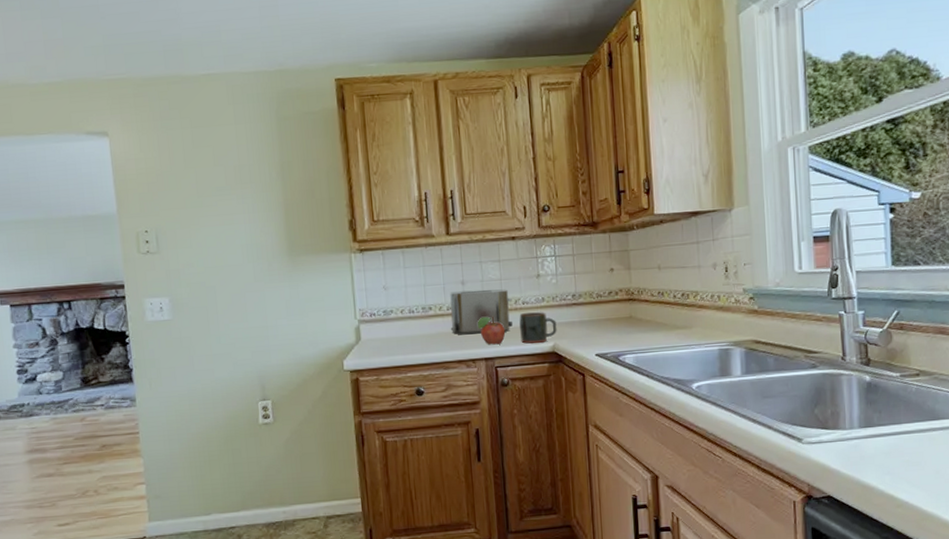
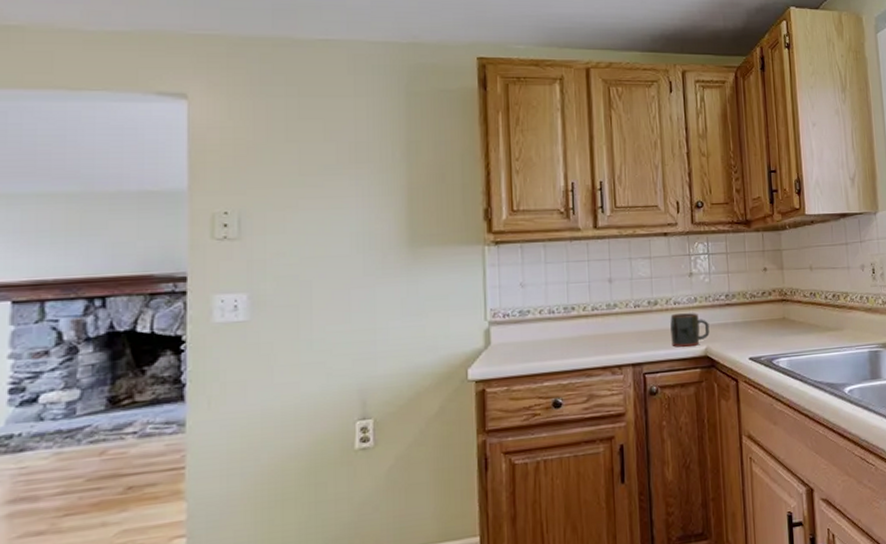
toaster: present [450,289,513,335] -> none [595,287,663,339]
fruit: present [478,316,506,345] -> none [625,317,655,349]

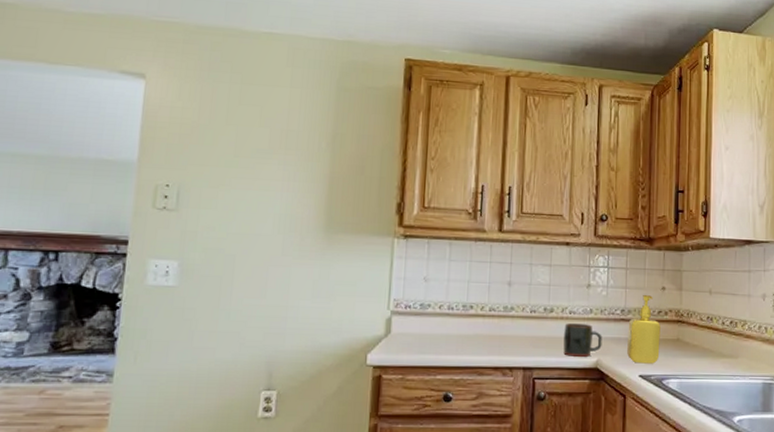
soap dispenser: none [733,277,768,347] -> present [627,294,661,364]

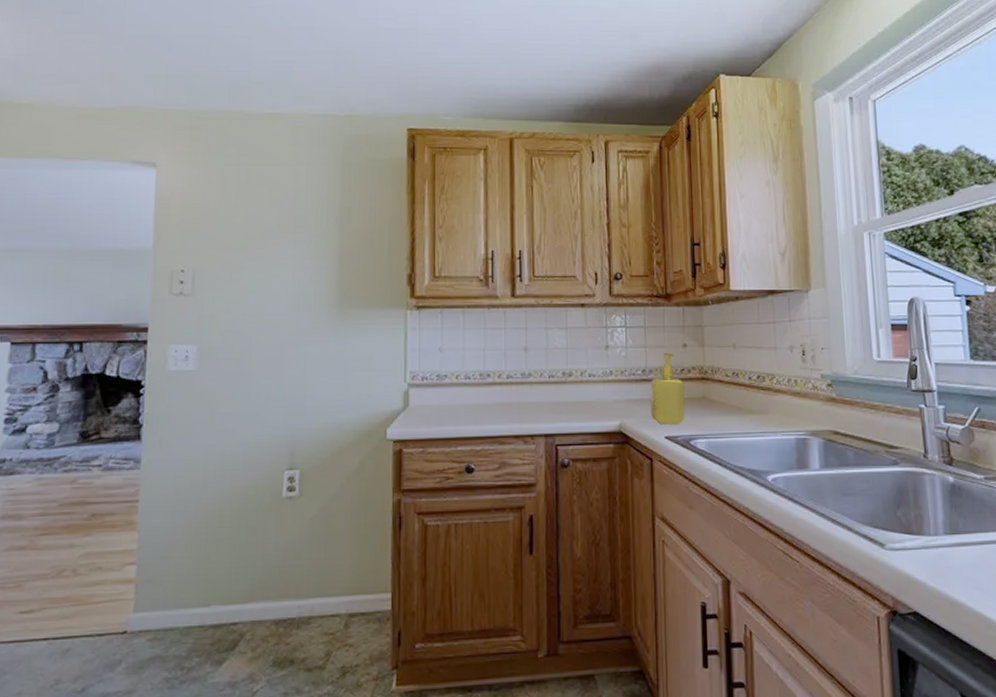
mug: present [563,322,602,357] -> none [584,385,625,421]

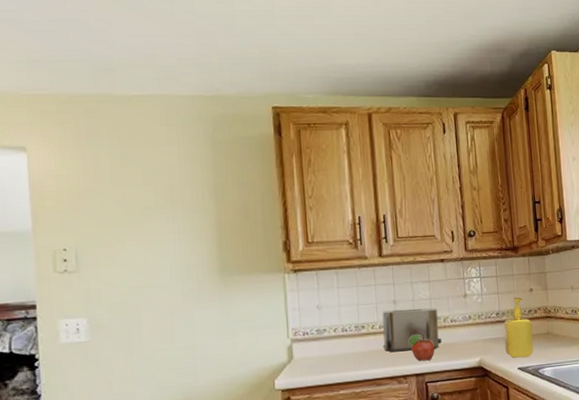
toaster: none [509,358,578,407] -> present [382,308,442,353]
fruit: none [539,387,569,420] -> present [409,333,435,362]

